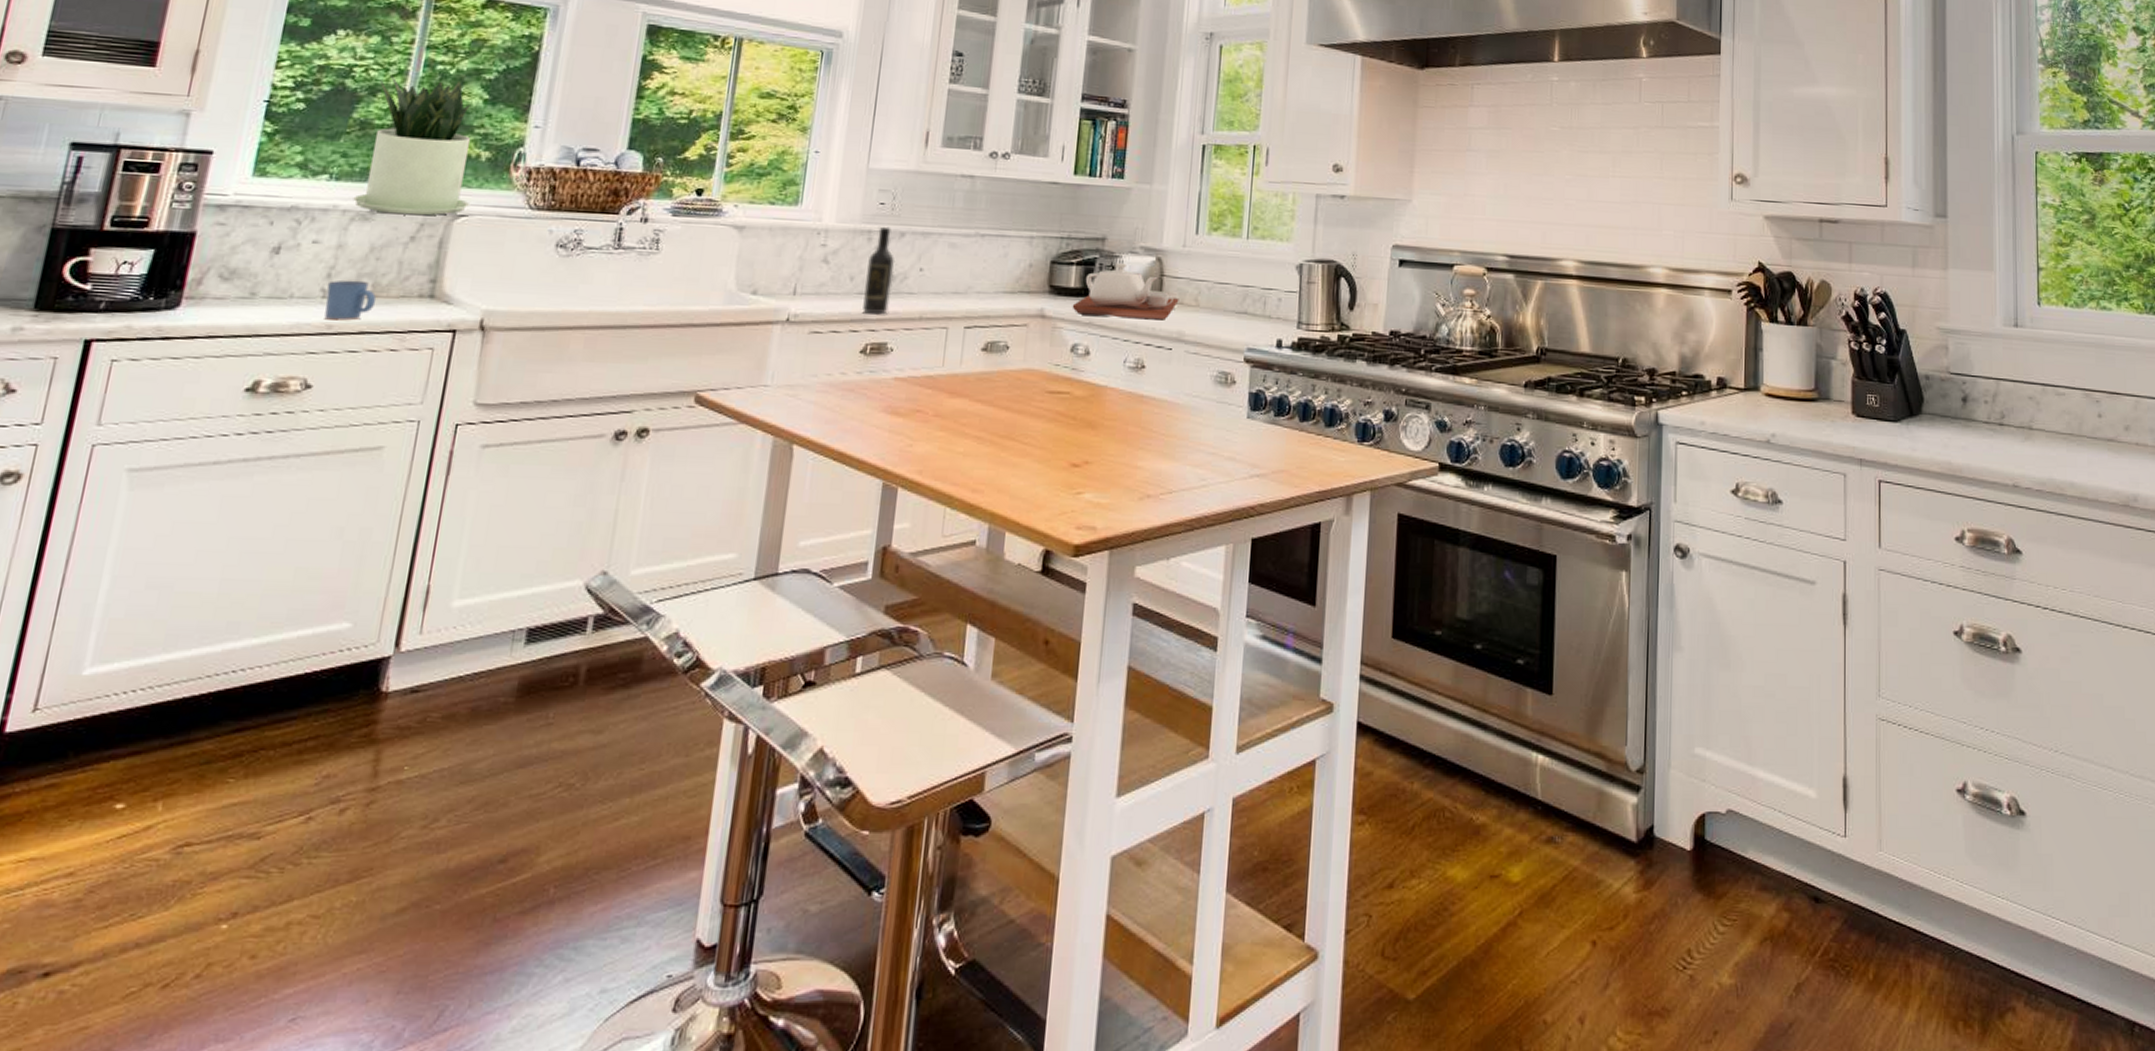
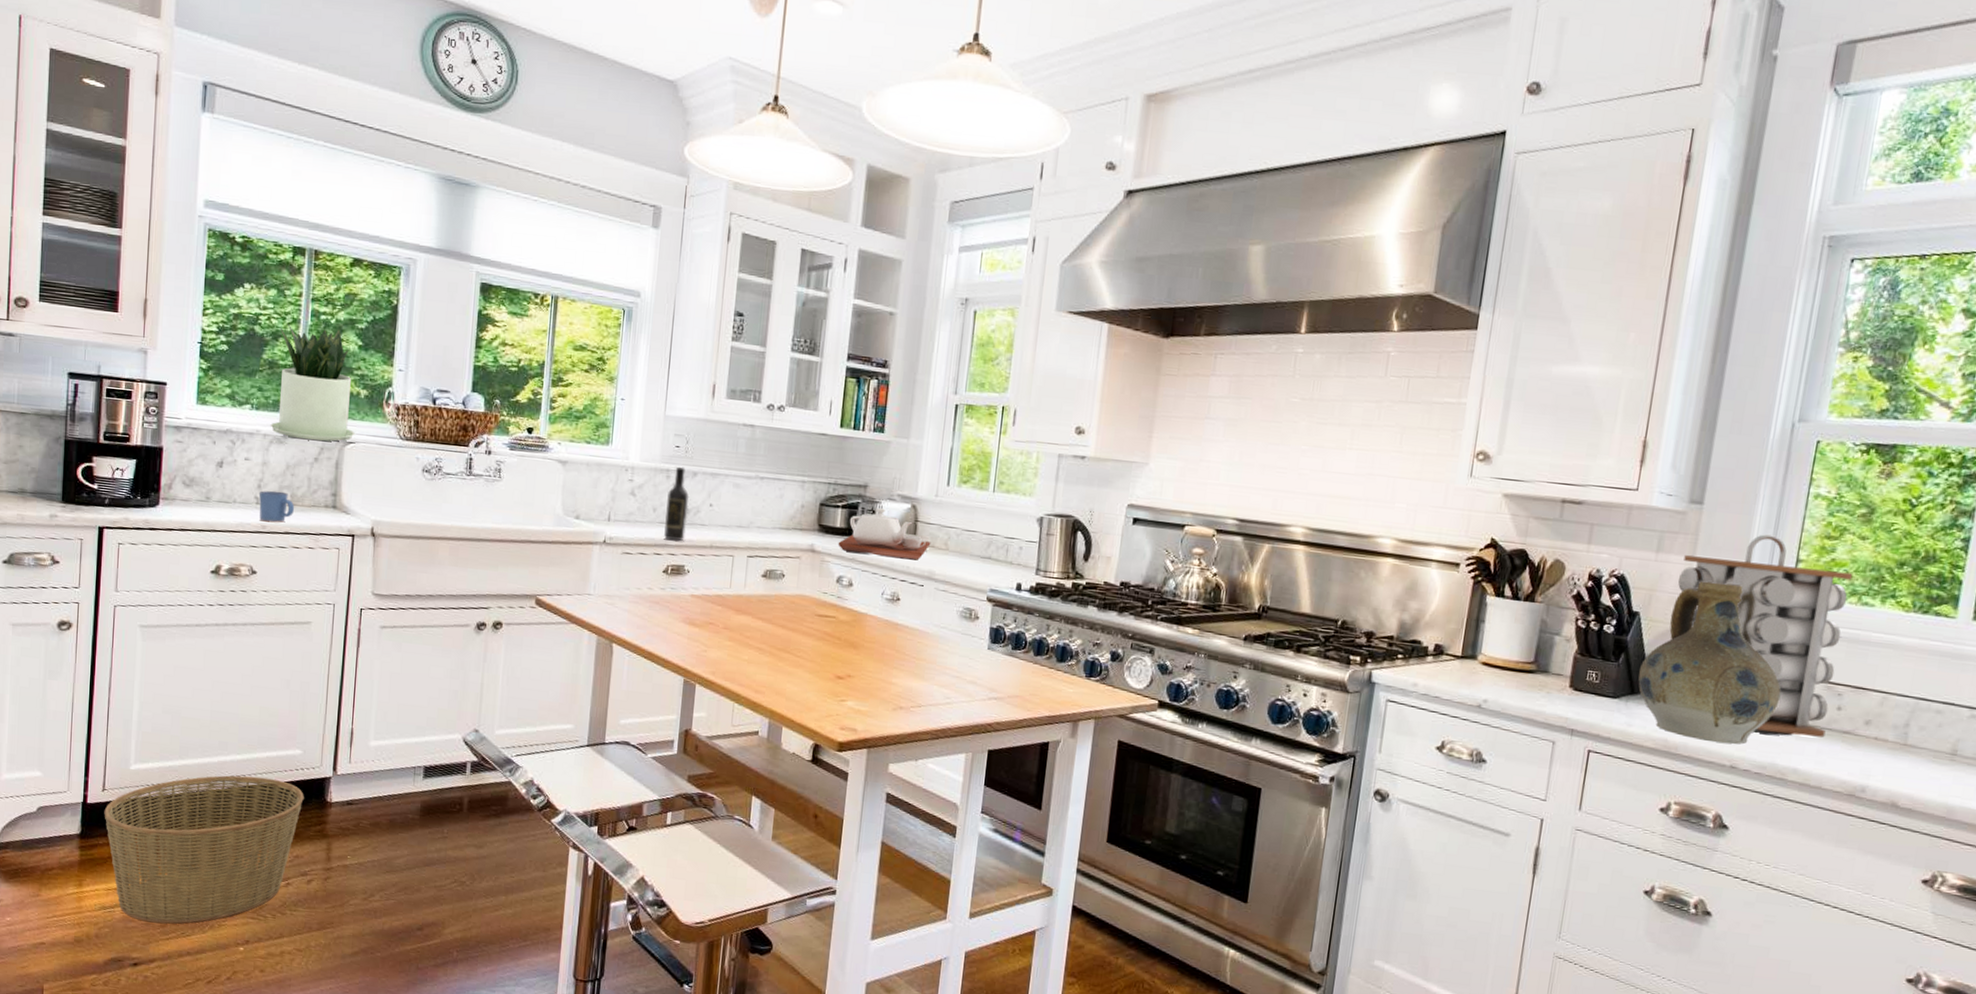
basket: none [29,666,348,904] -> present [104,775,304,924]
ceramic jug: none [1915,294,2046,462] -> present [1638,580,1781,745]
spice rack: none [1937,244,2092,449] -> present [1678,534,1853,738]

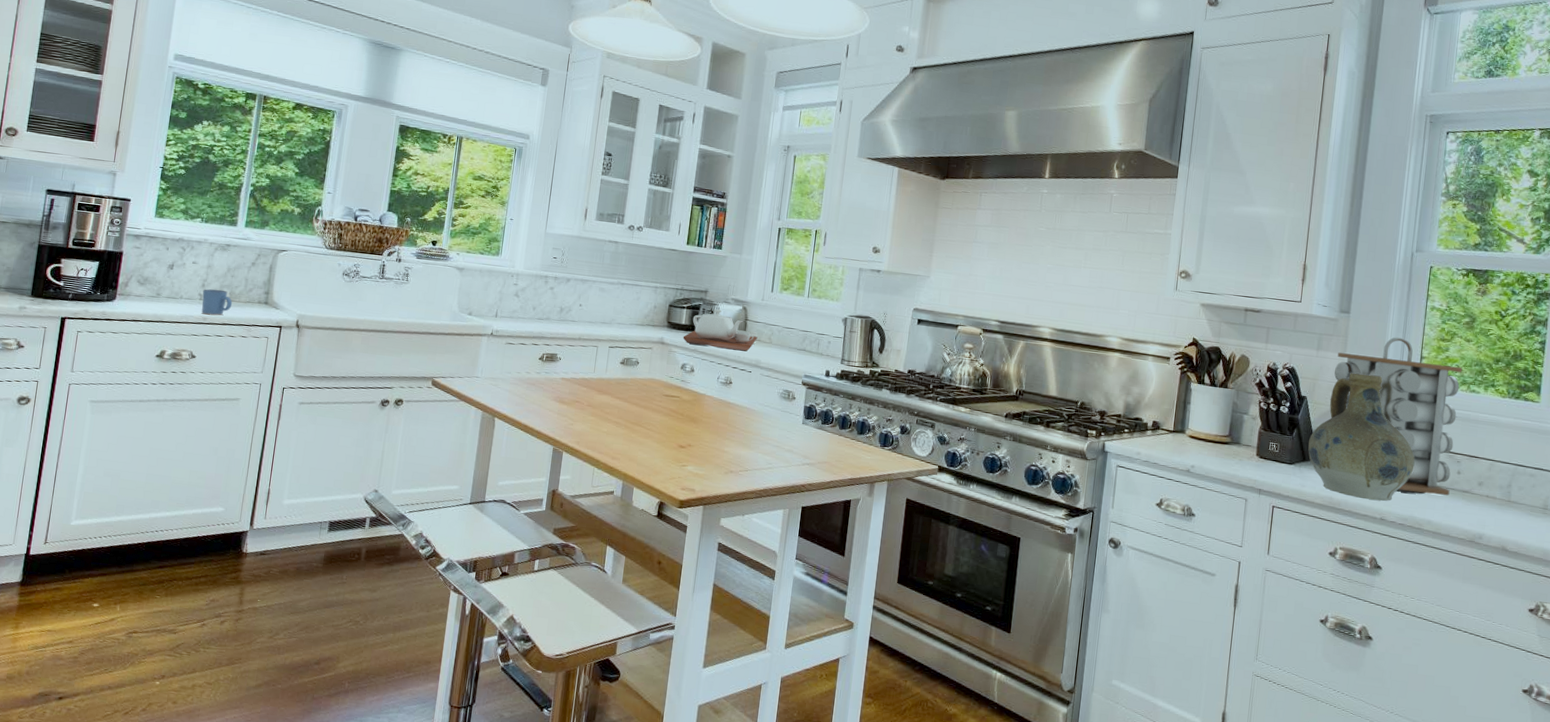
basket: present [104,775,304,924] -> none [44,529,223,661]
planter: present [270,322,355,442] -> none [216,153,288,250]
wine bottle: present [664,466,690,541] -> none [541,273,563,334]

